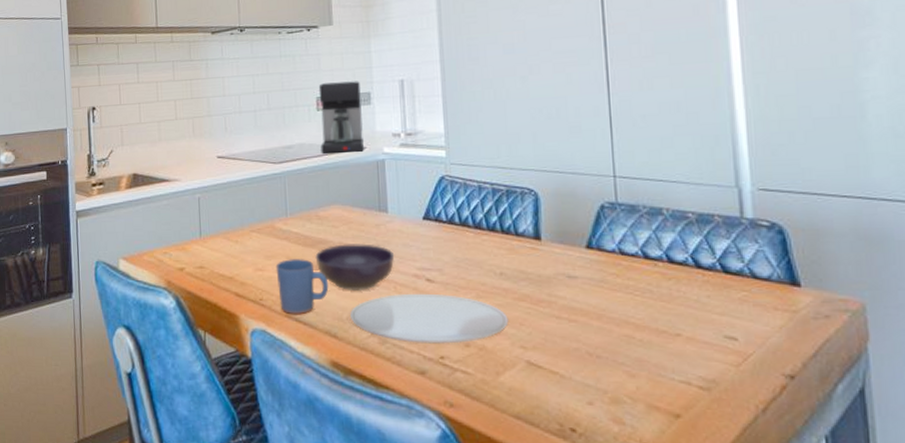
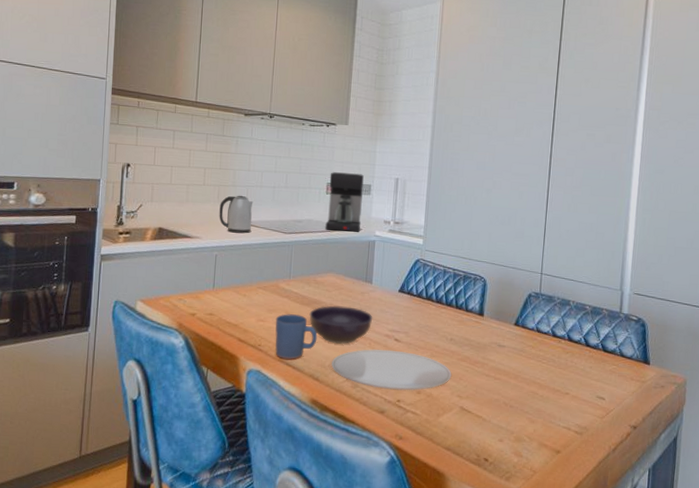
kettle: none [196,125,236,170] -> present [219,195,254,234]

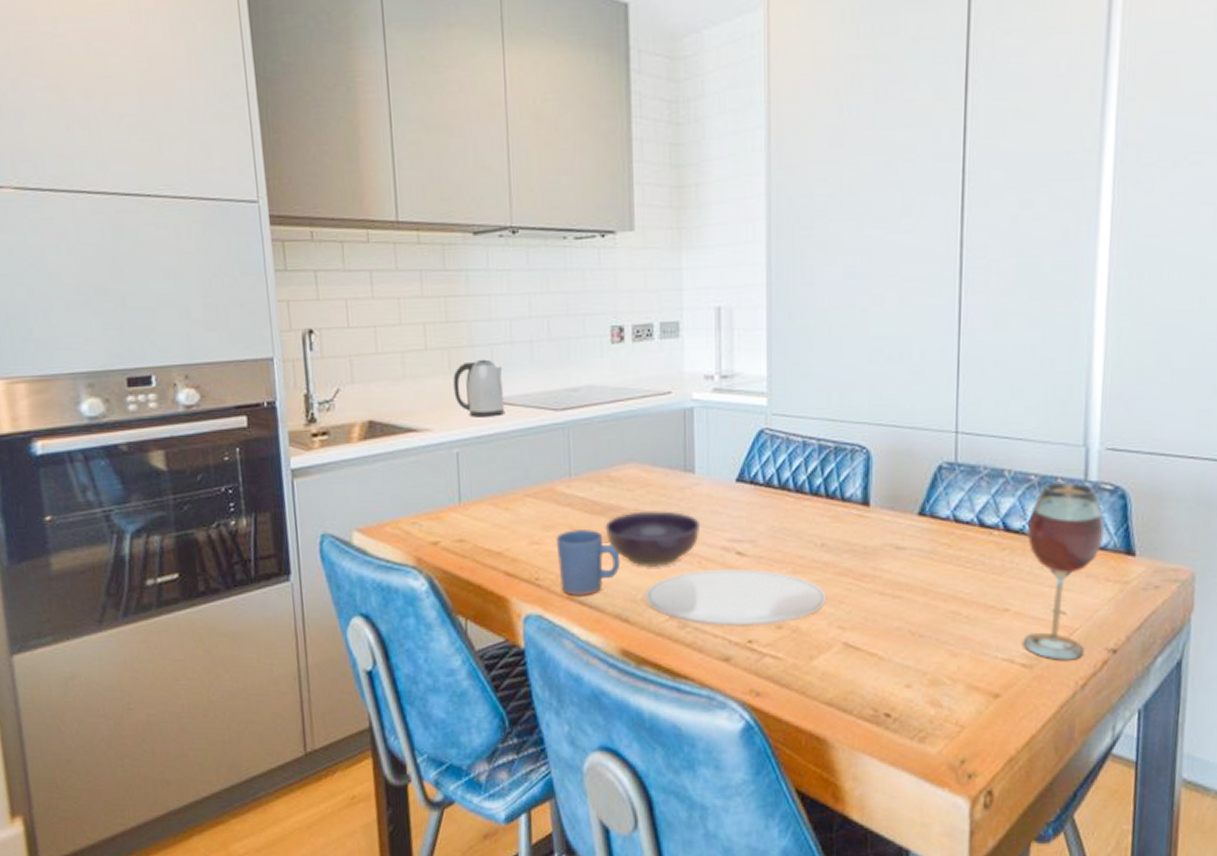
coffee maker: present [325,172,364,233] -> none [614,306,668,399]
wineglass: none [576,312,631,431] -> present [1023,483,1105,660]

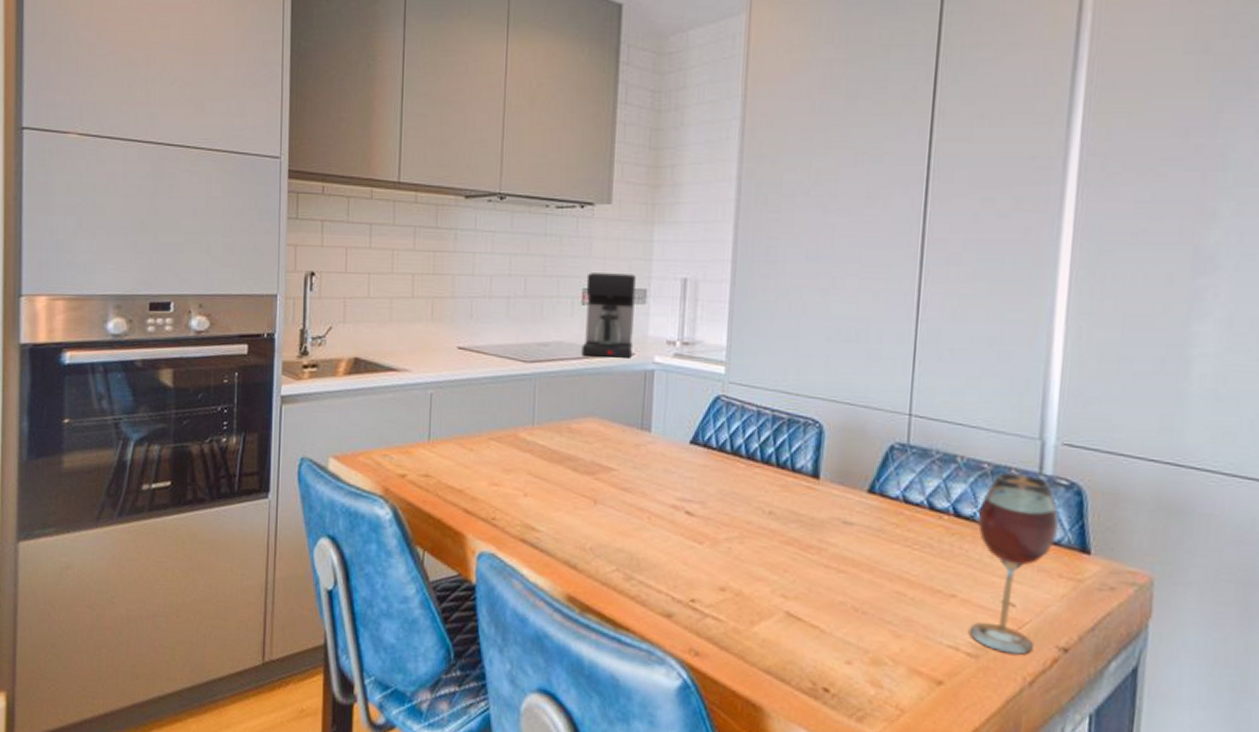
kettle: present [453,359,505,418] -> none [434,310,480,364]
mug: present [555,529,621,595] -> none [514,475,574,539]
bowl: present [605,511,701,568] -> none [561,463,653,519]
coffee maker: none [614,306,668,399] -> present [581,273,636,360]
plate: present [646,568,827,626] -> none [595,526,772,586]

